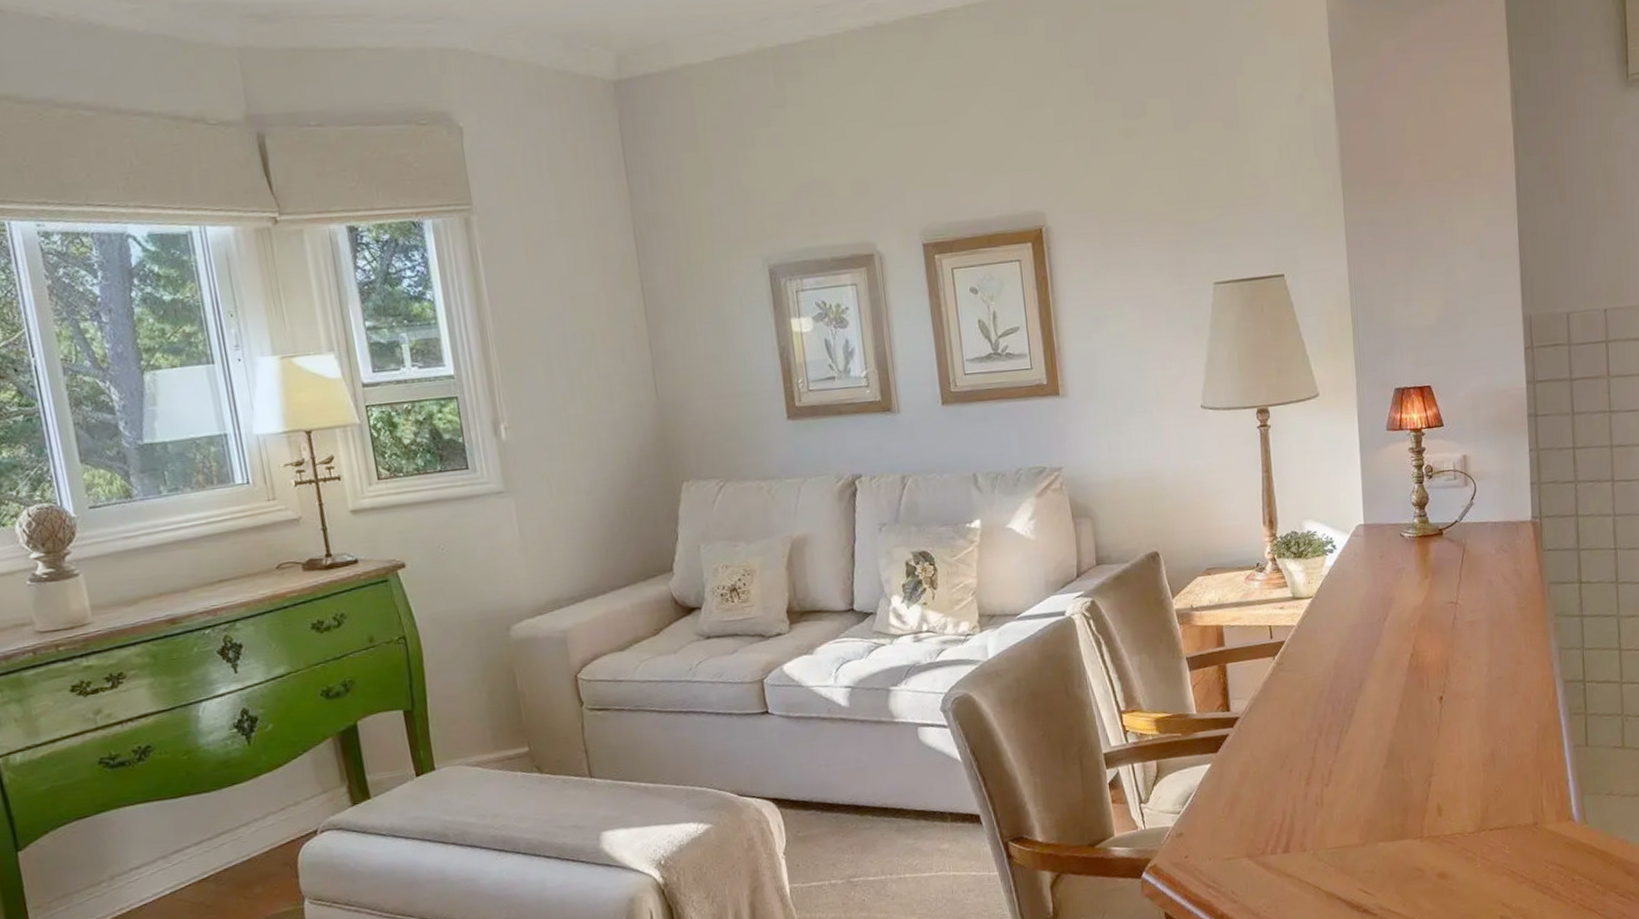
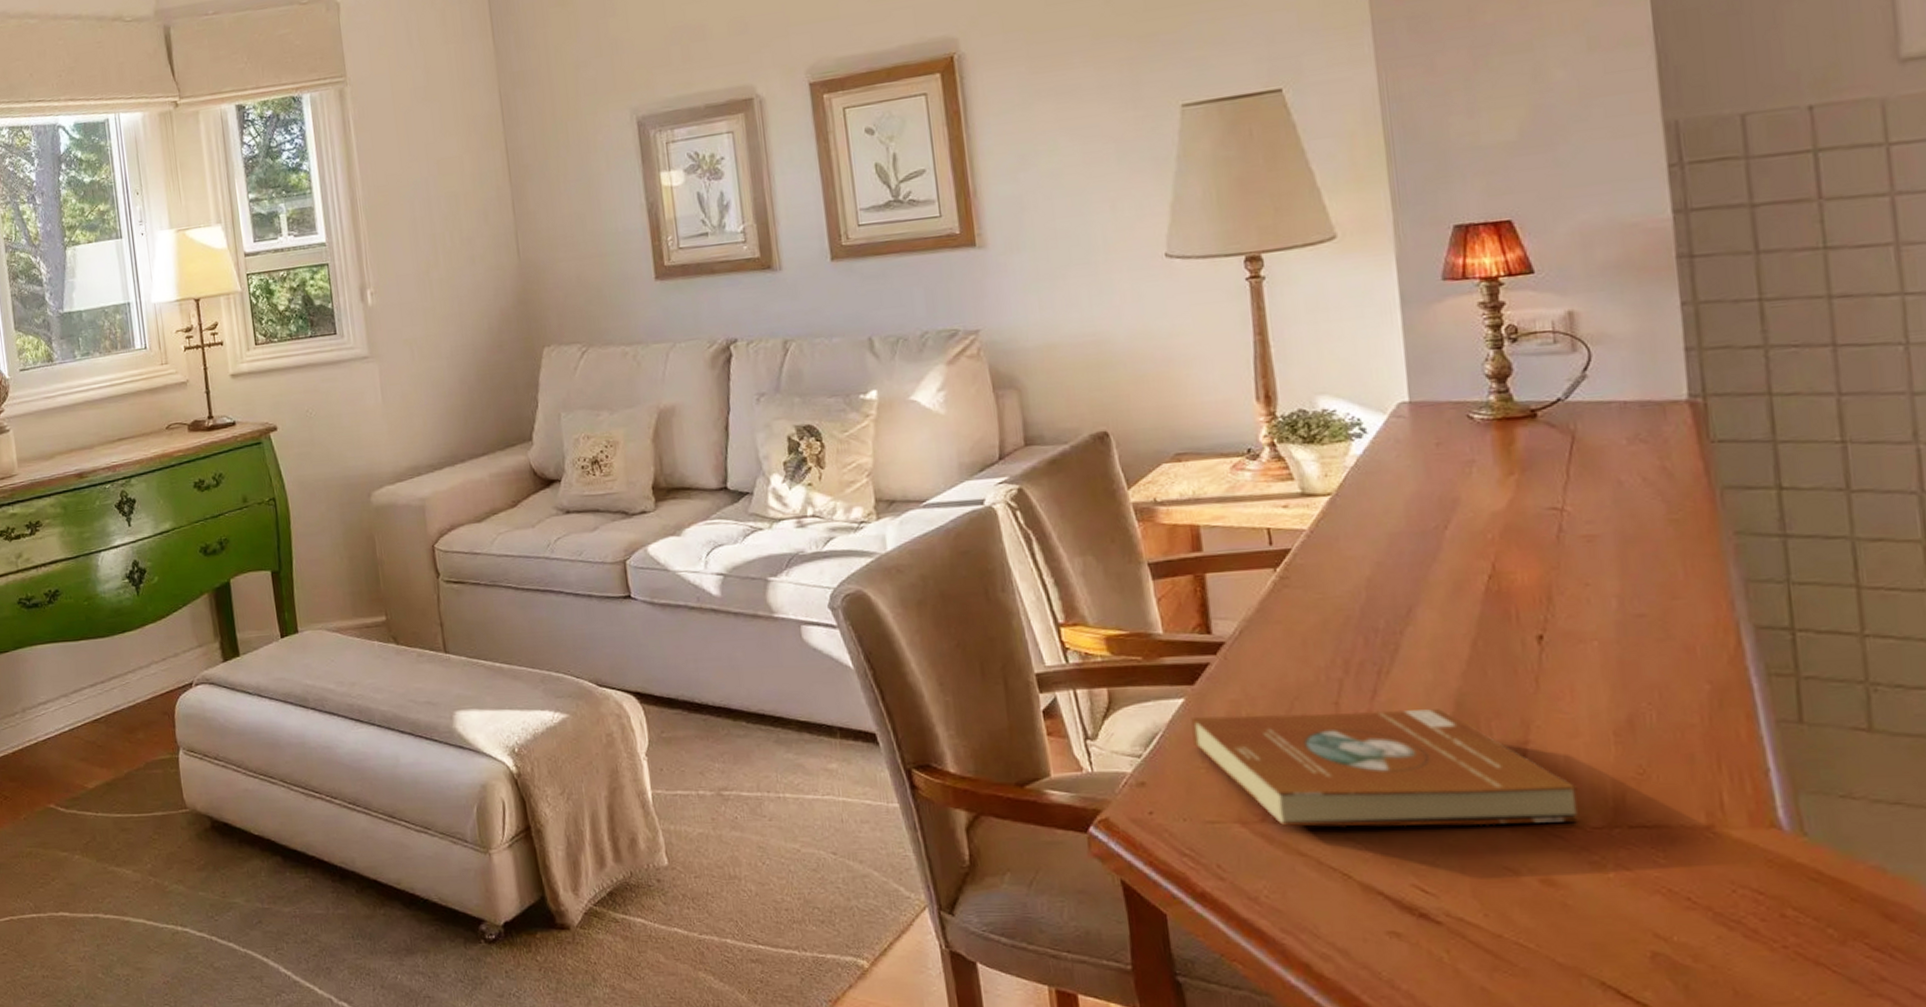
book: none [1215,756,1462,856] -> present [1191,709,1580,828]

